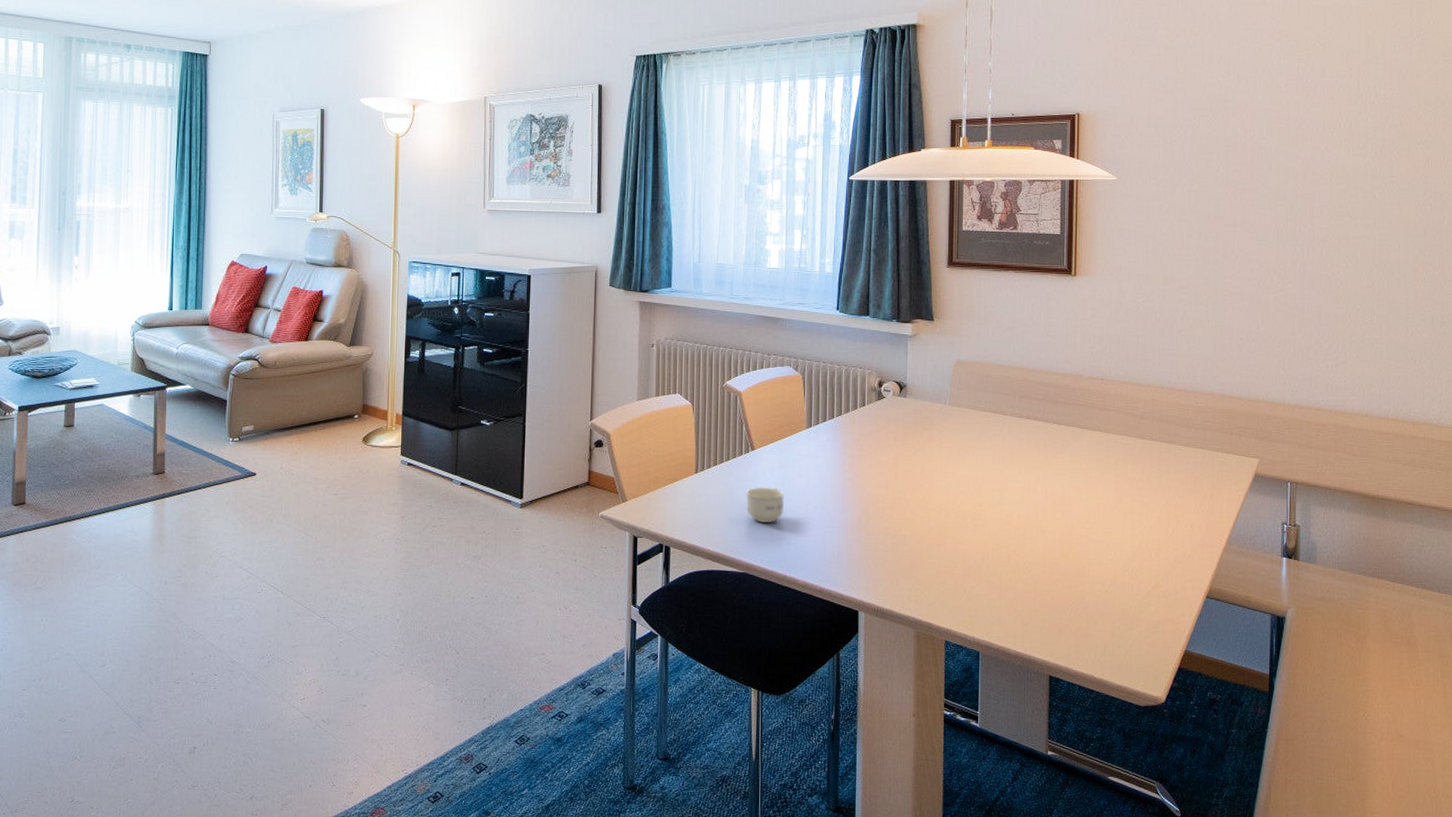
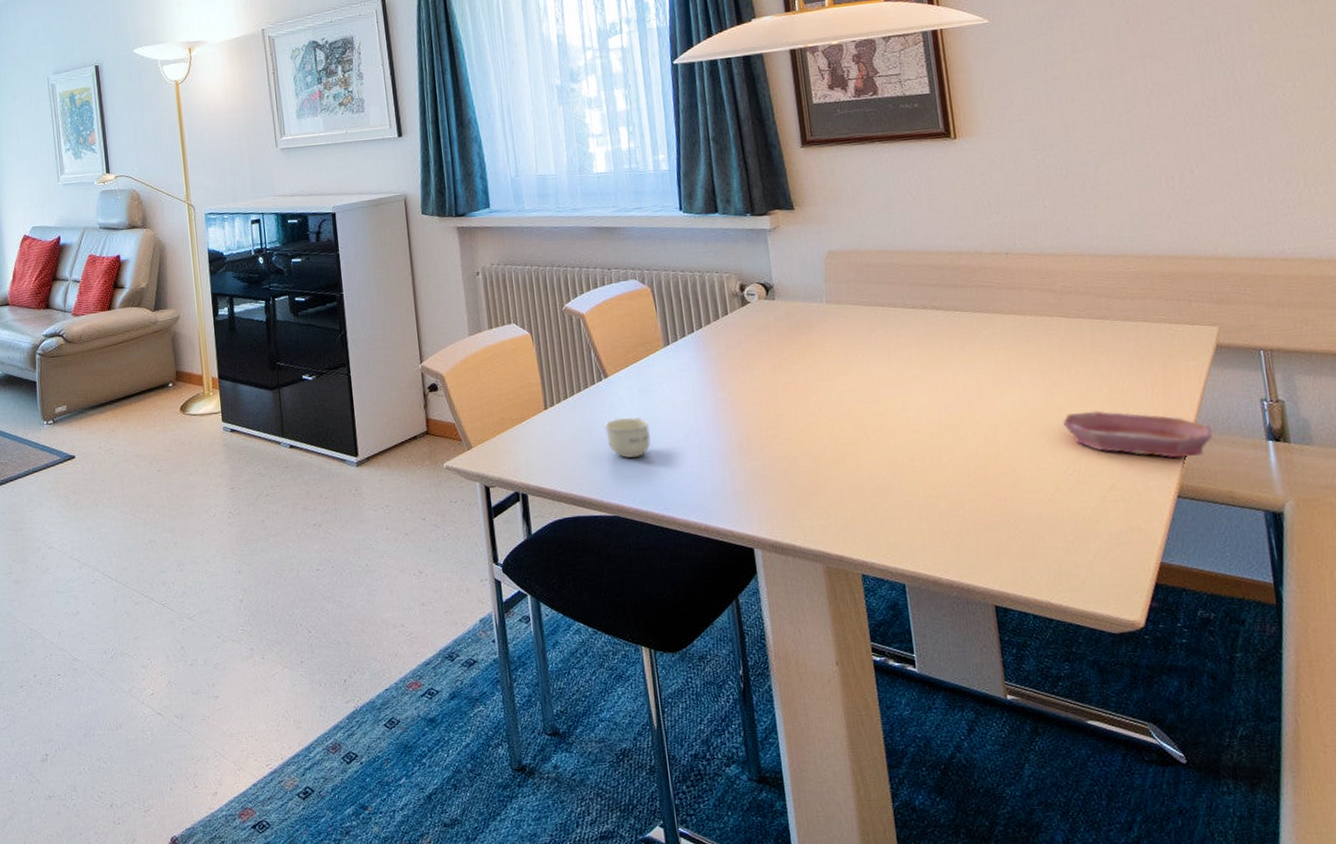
bowl: none [1125,519,1241,565] -> present [1062,411,1212,459]

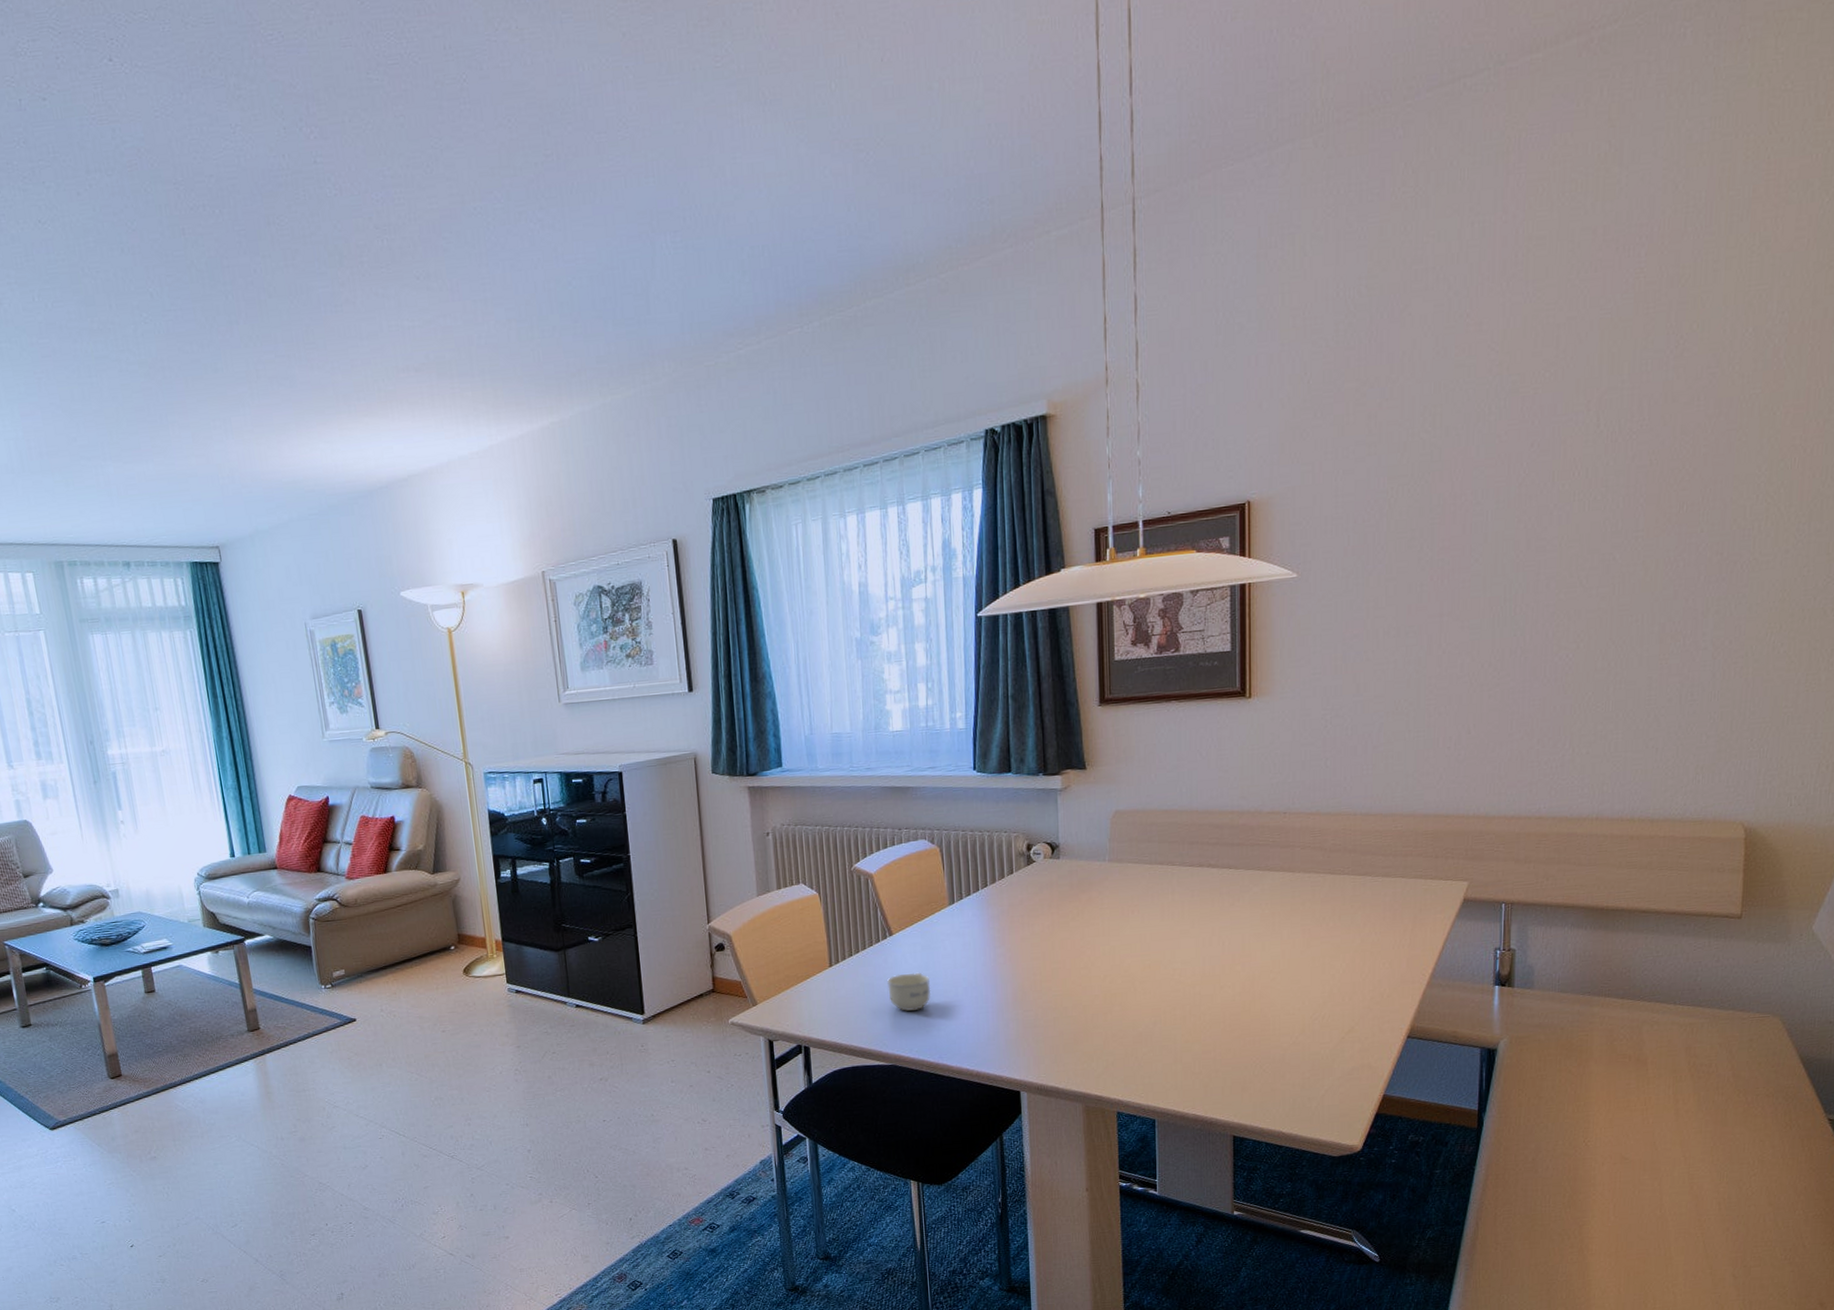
bowl: present [1062,411,1212,459] -> none [1314,961,1447,1003]

